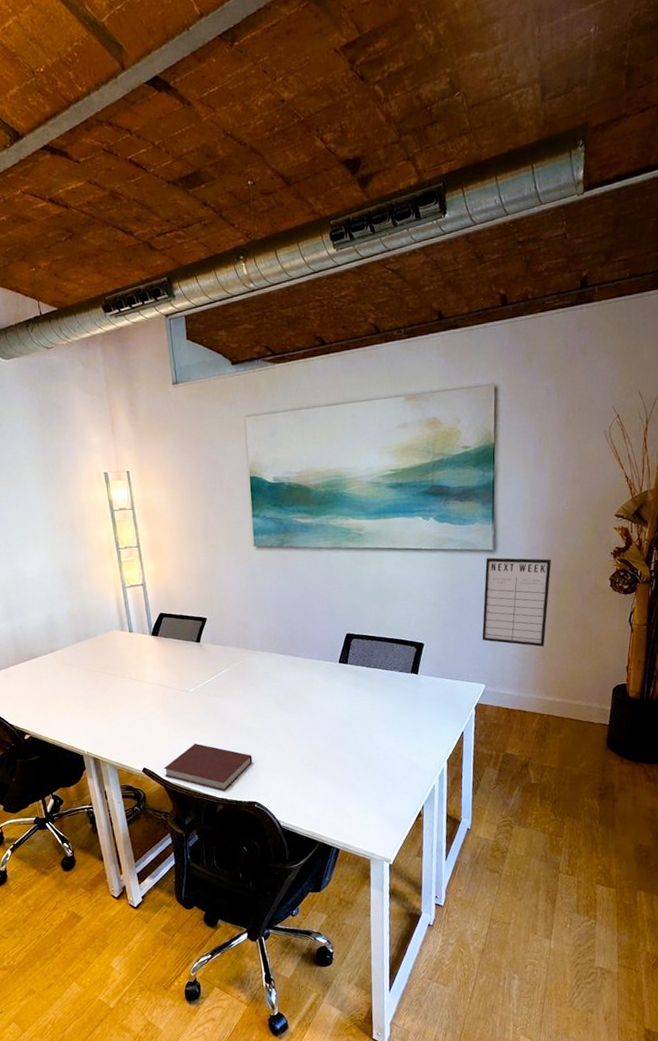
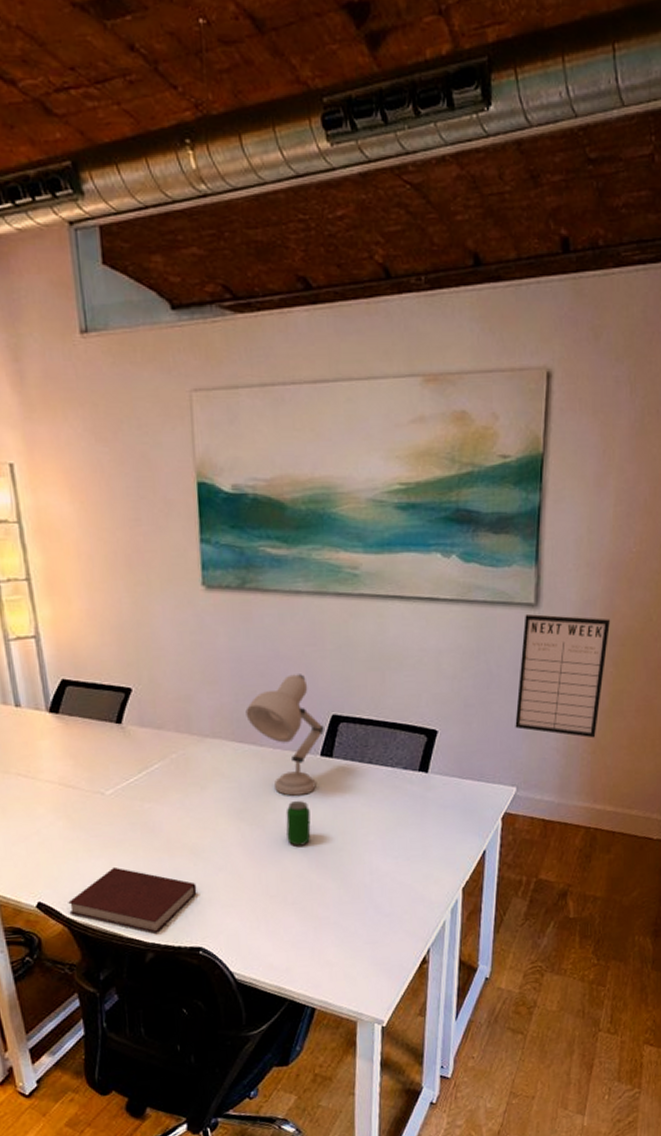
desk lamp: none [285,605,341,692] -> present [245,674,324,796]
beverage can: none [315,695,334,729] -> present [286,800,311,846]

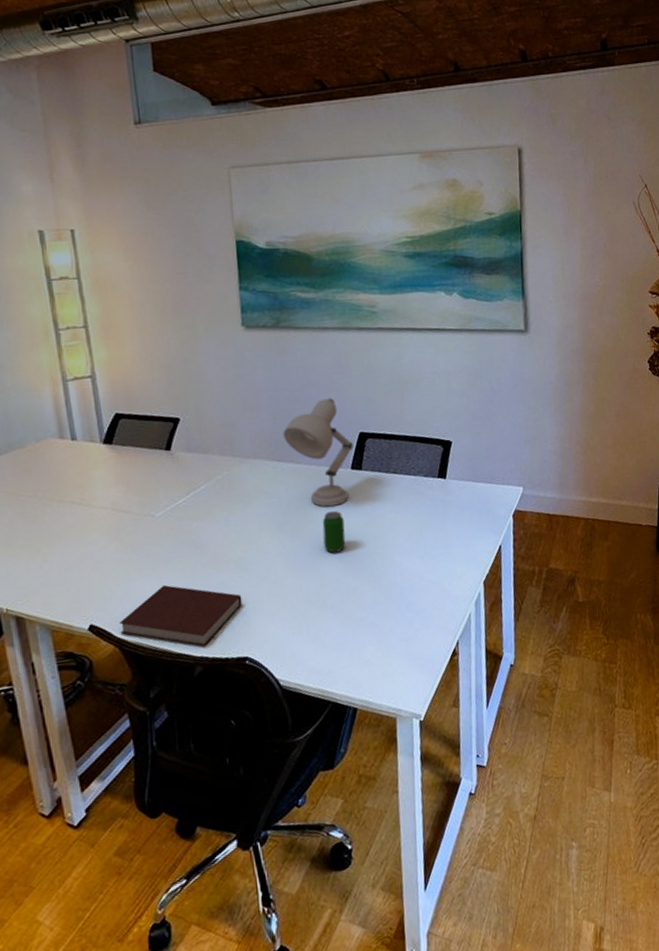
writing board: present [515,614,611,738] -> none [517,338,588,441]

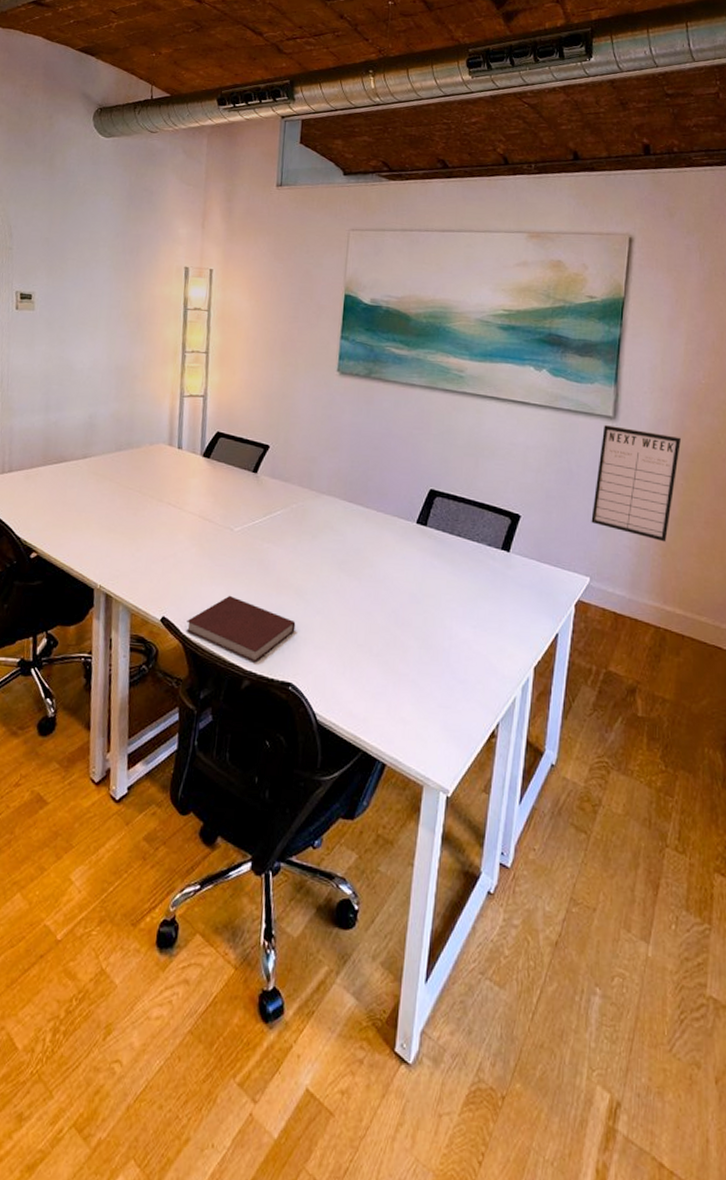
desk lamp: present [283,398,353,507] -> none [358,451,422,556]
beverage can: present [322,510,346,553] -> none [379,560,402,602]
writing board: none [517,338,588,441] -> present [591,425,682,542]

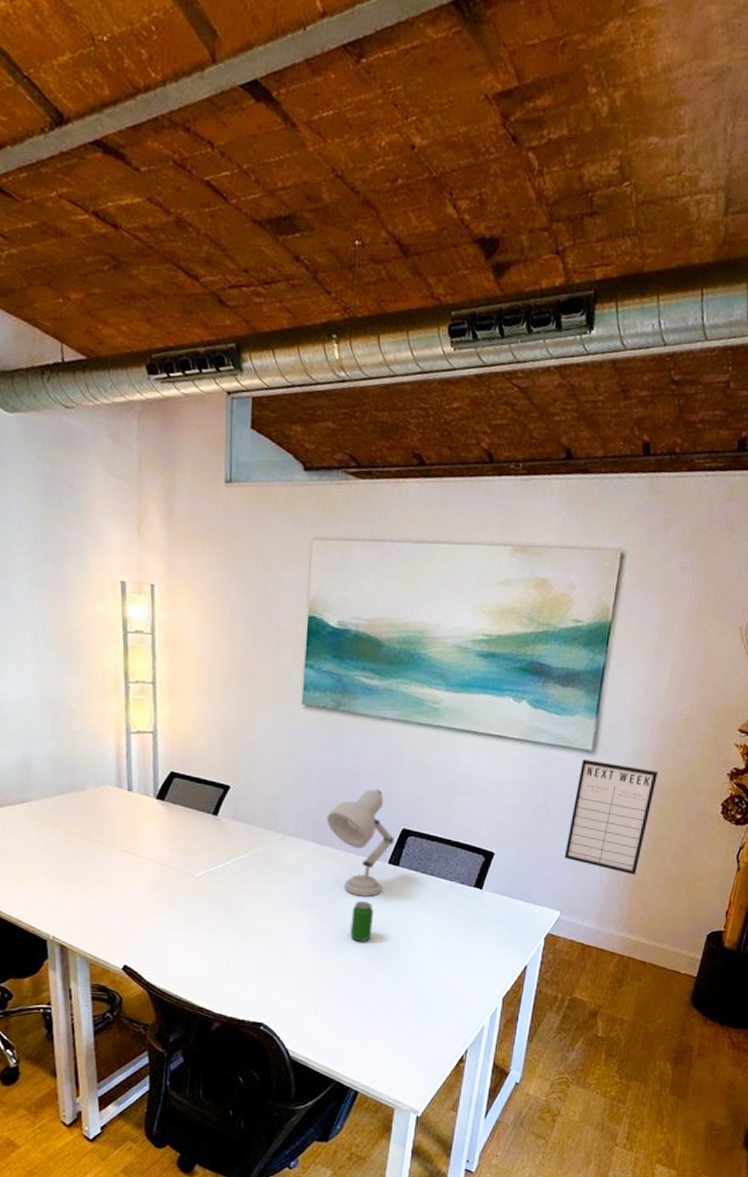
notebook: present [186,595,296,663] -> none [150,941,265,1006]
desk lamp: none [358,451,422,556] -> present [327,789,394,897]
beverage can: none [379,560,402,602] -> present [350,900,374,942]

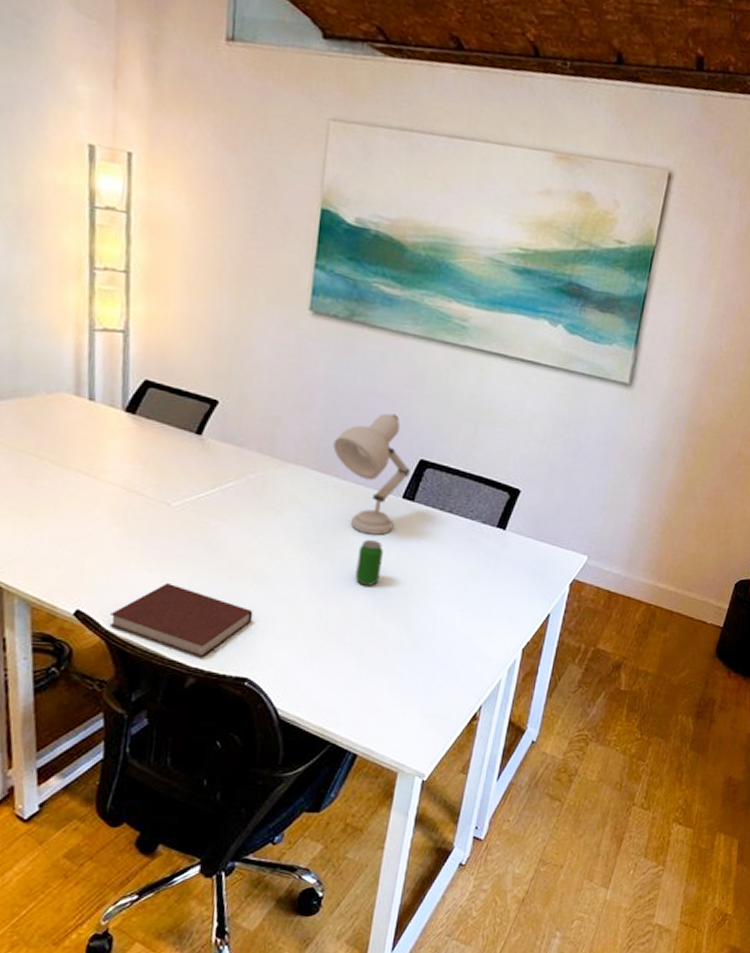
notebook: none [150,941,265,1006] -> present [109,582,253,658]
writing board: present [564,759,659,876] -> none [594,393,696,520]

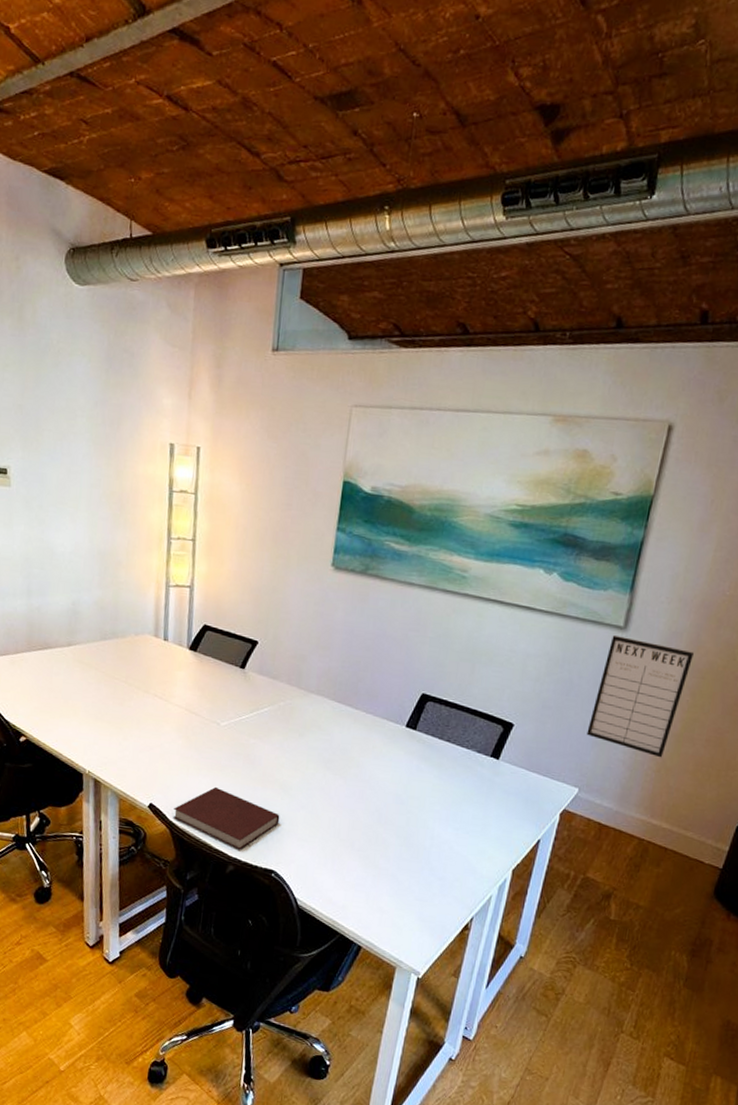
desk lamp: present [333,413,410,535] -> none [348,652,413,758]
beverage can: present [355,539,383,586] -> none [364,761,388,802]
writing board: none [594,393,696,520] -> present [586,635,695,758]

